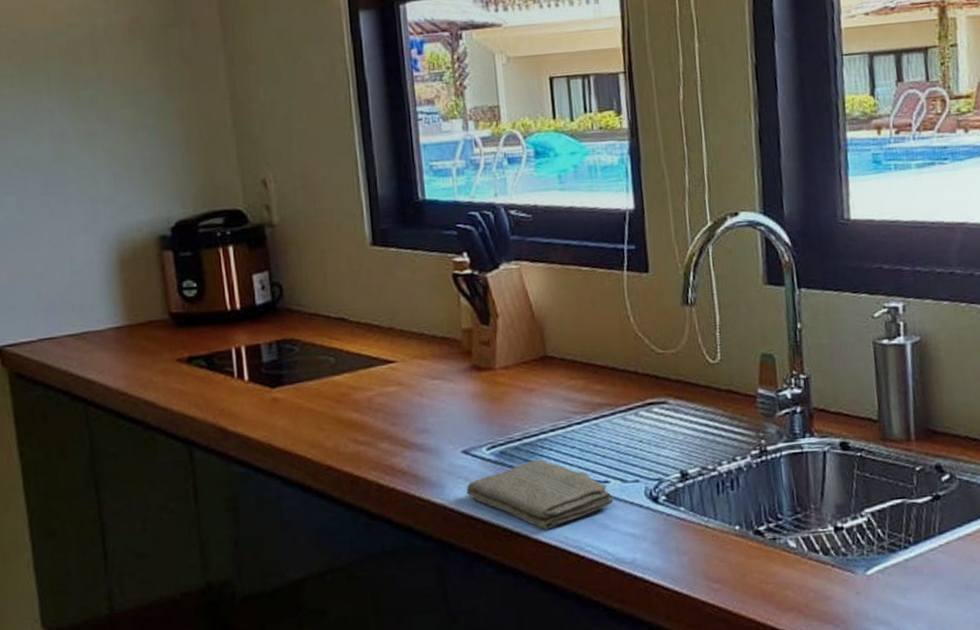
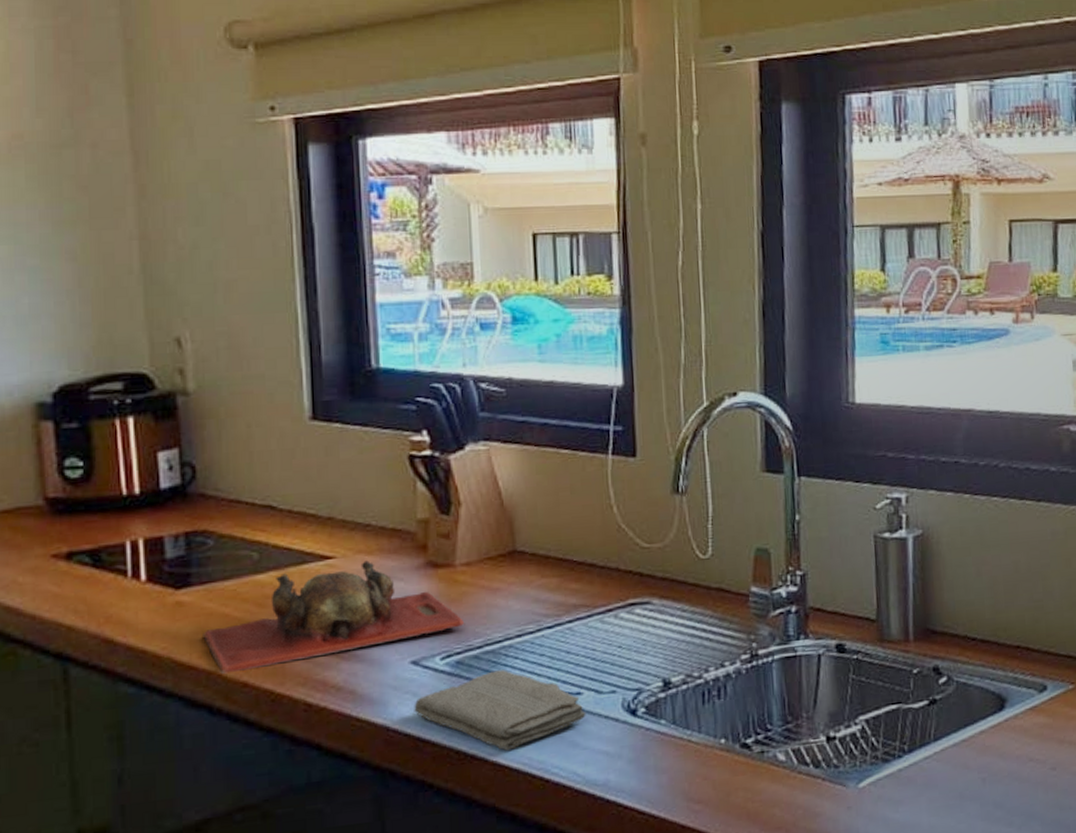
cutting board: none [294,364,506,458] -> present [203,560,465,674]

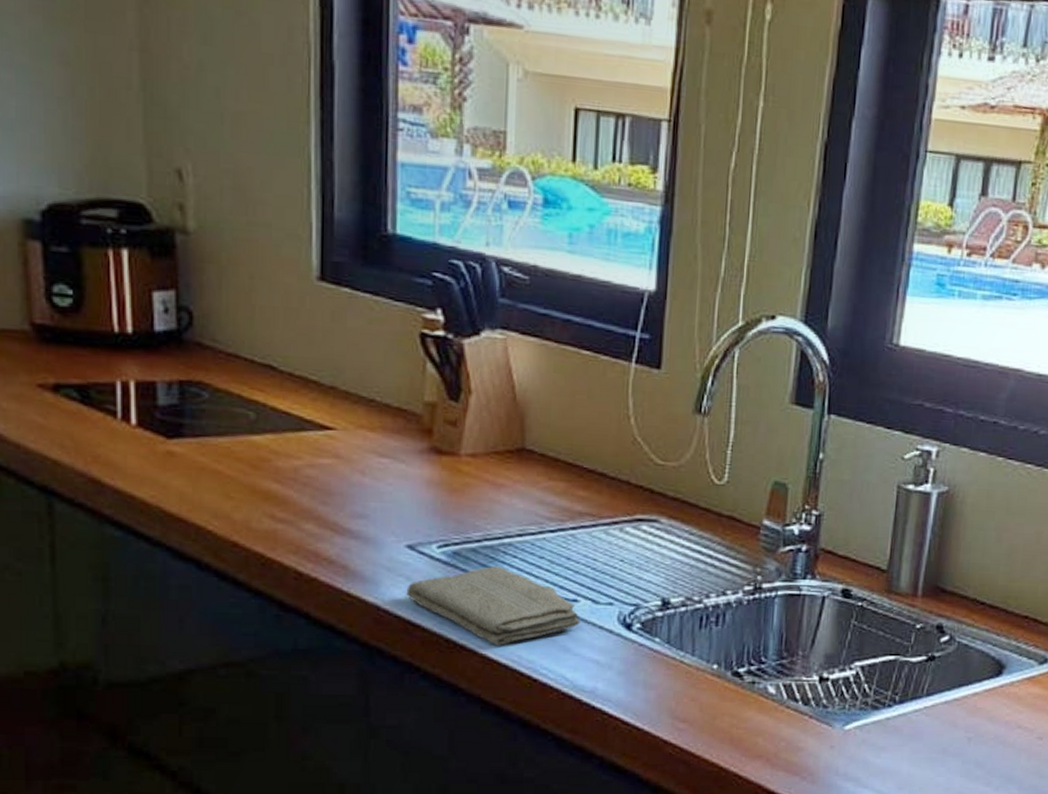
cutting board: present [203,560,465,674] -> none [194,437,466,531]

